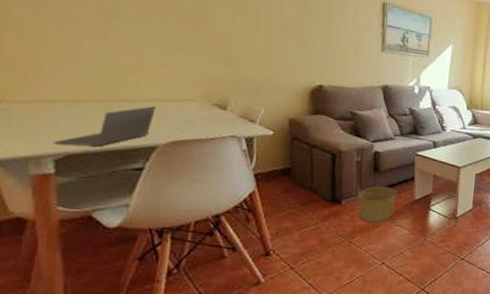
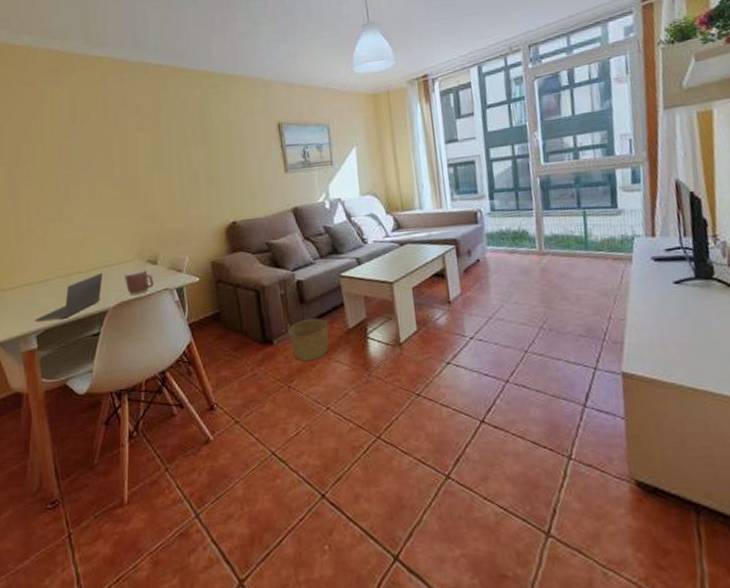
mug: none [183,111,220,137] -> present [123,269,154,296]

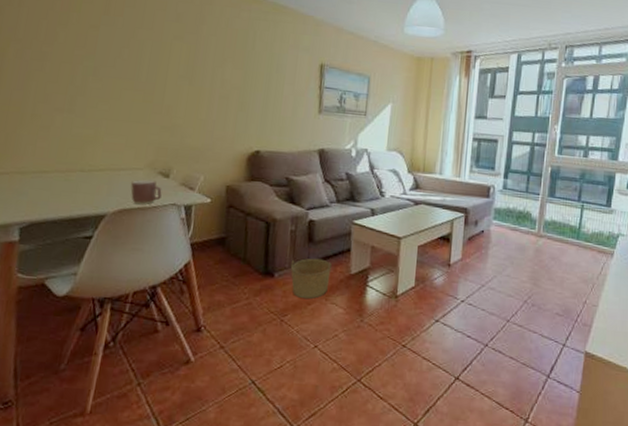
laptop computer: present [35,272,103,322] -> none [21,174,108,215]

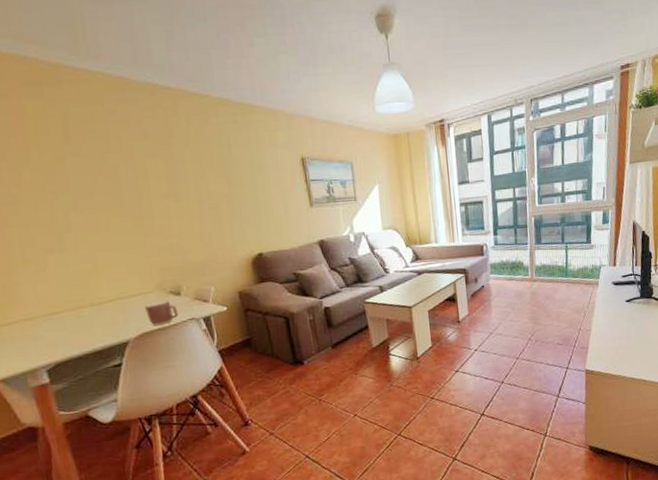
basket: present [290,258,332,299] -> none [316,339,355,378]

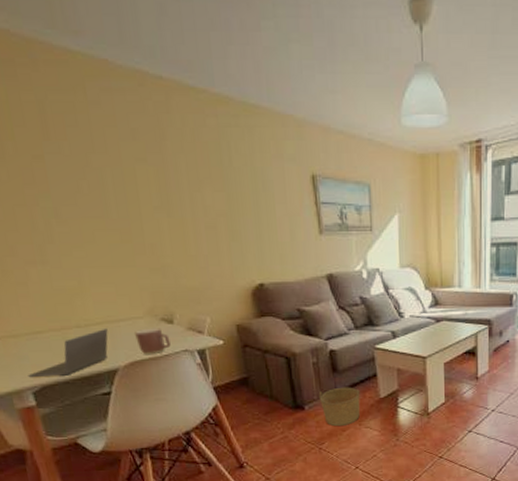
laptop computer: none [43,304,120,357] -> present [28,327,108,378]
basket: none [316,339,355,378] -> present [318,387,361,427]

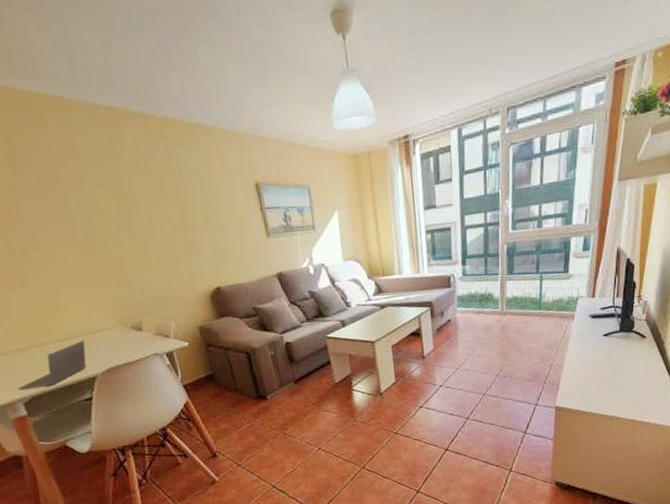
mug: present [133,328,171,355] -> none [107,335,142,361]
basket: present [318,387,361,427] -> none [278,375,318,413]

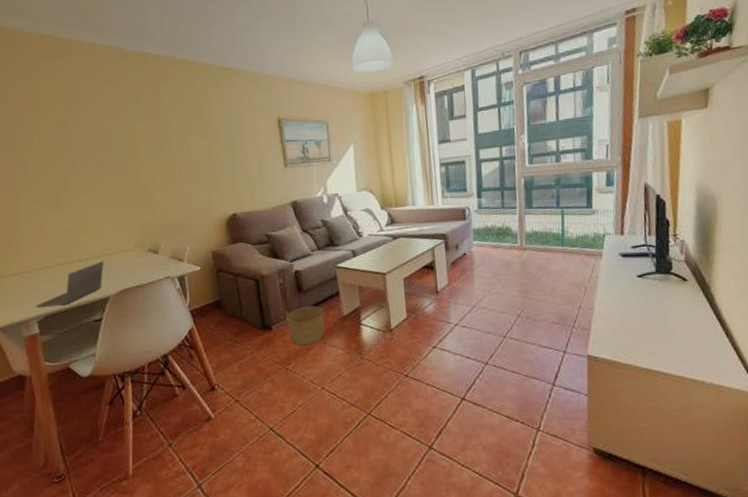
basket: none [278,375,318,413] -> present [285,306,325,346]

